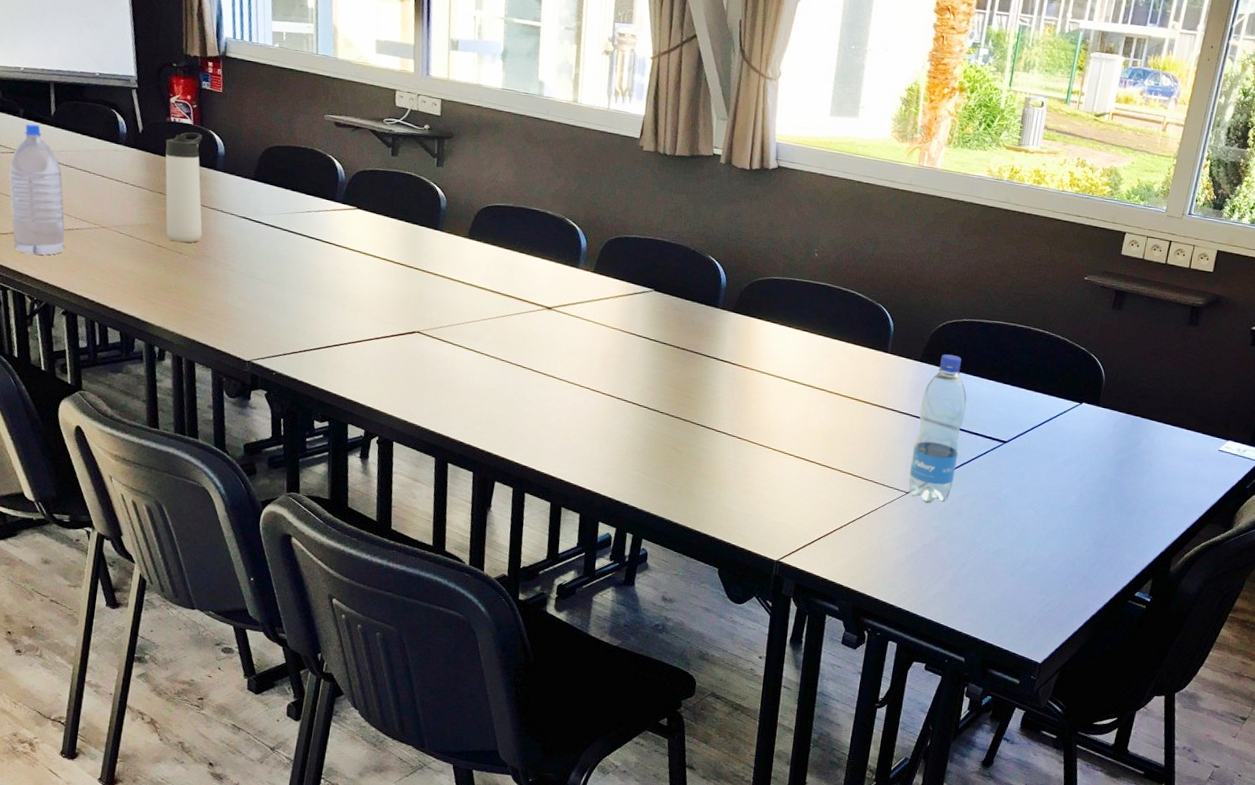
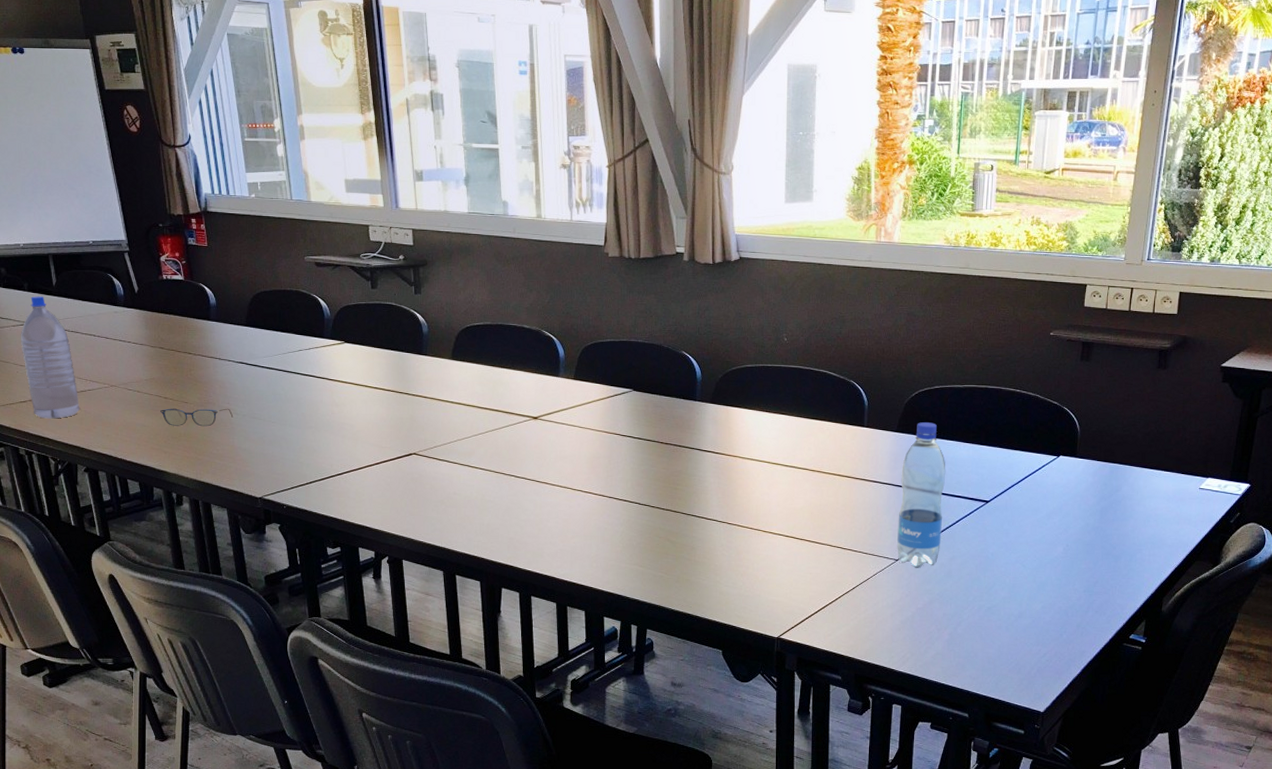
glasses: none [151,257,230,281] -> present [160,408,234,427]
thermos bottle: present [165,132,203,243] -> none [161,287,204,393]

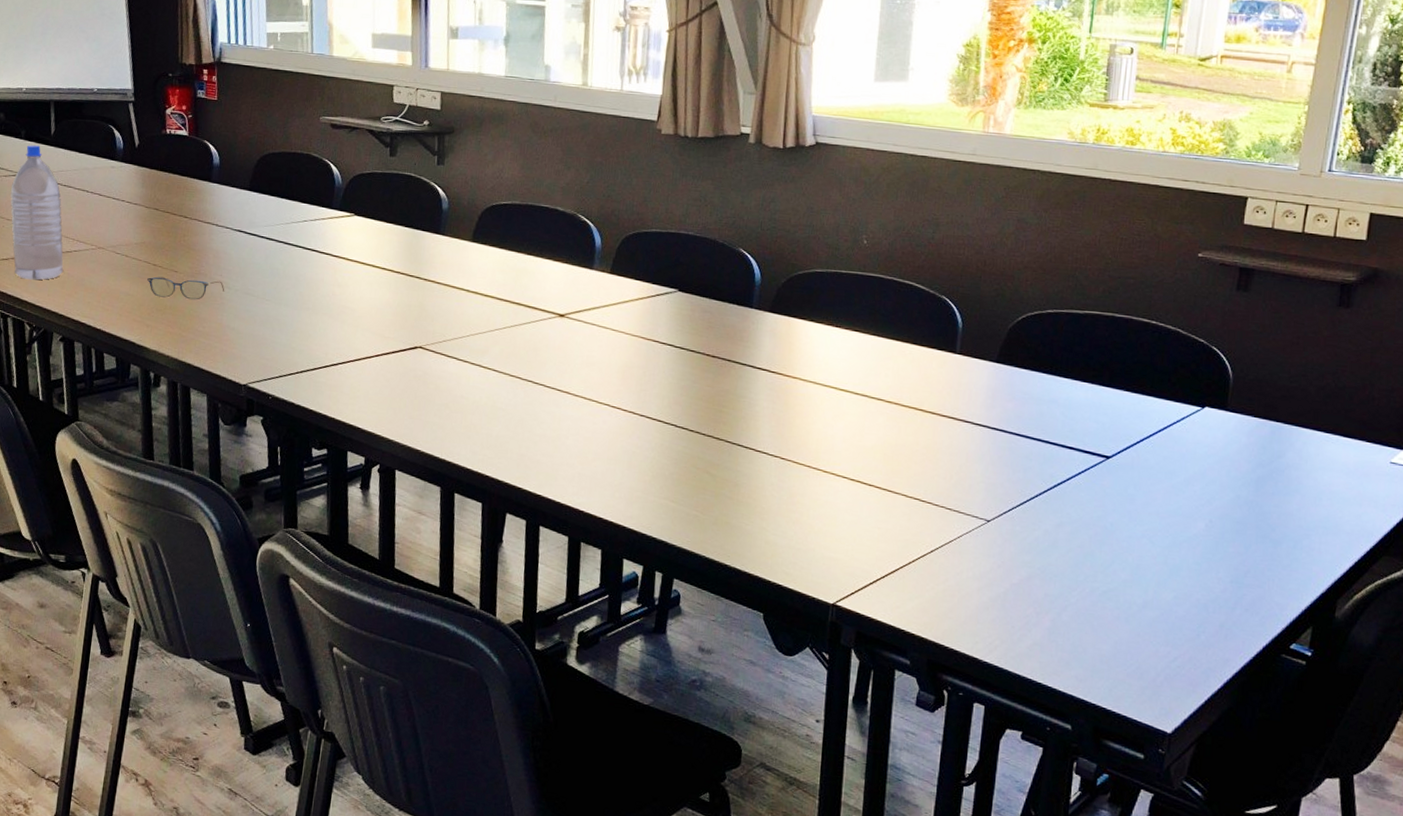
bottle: present [897,422,946,568] -> none [989,353,1057,534]

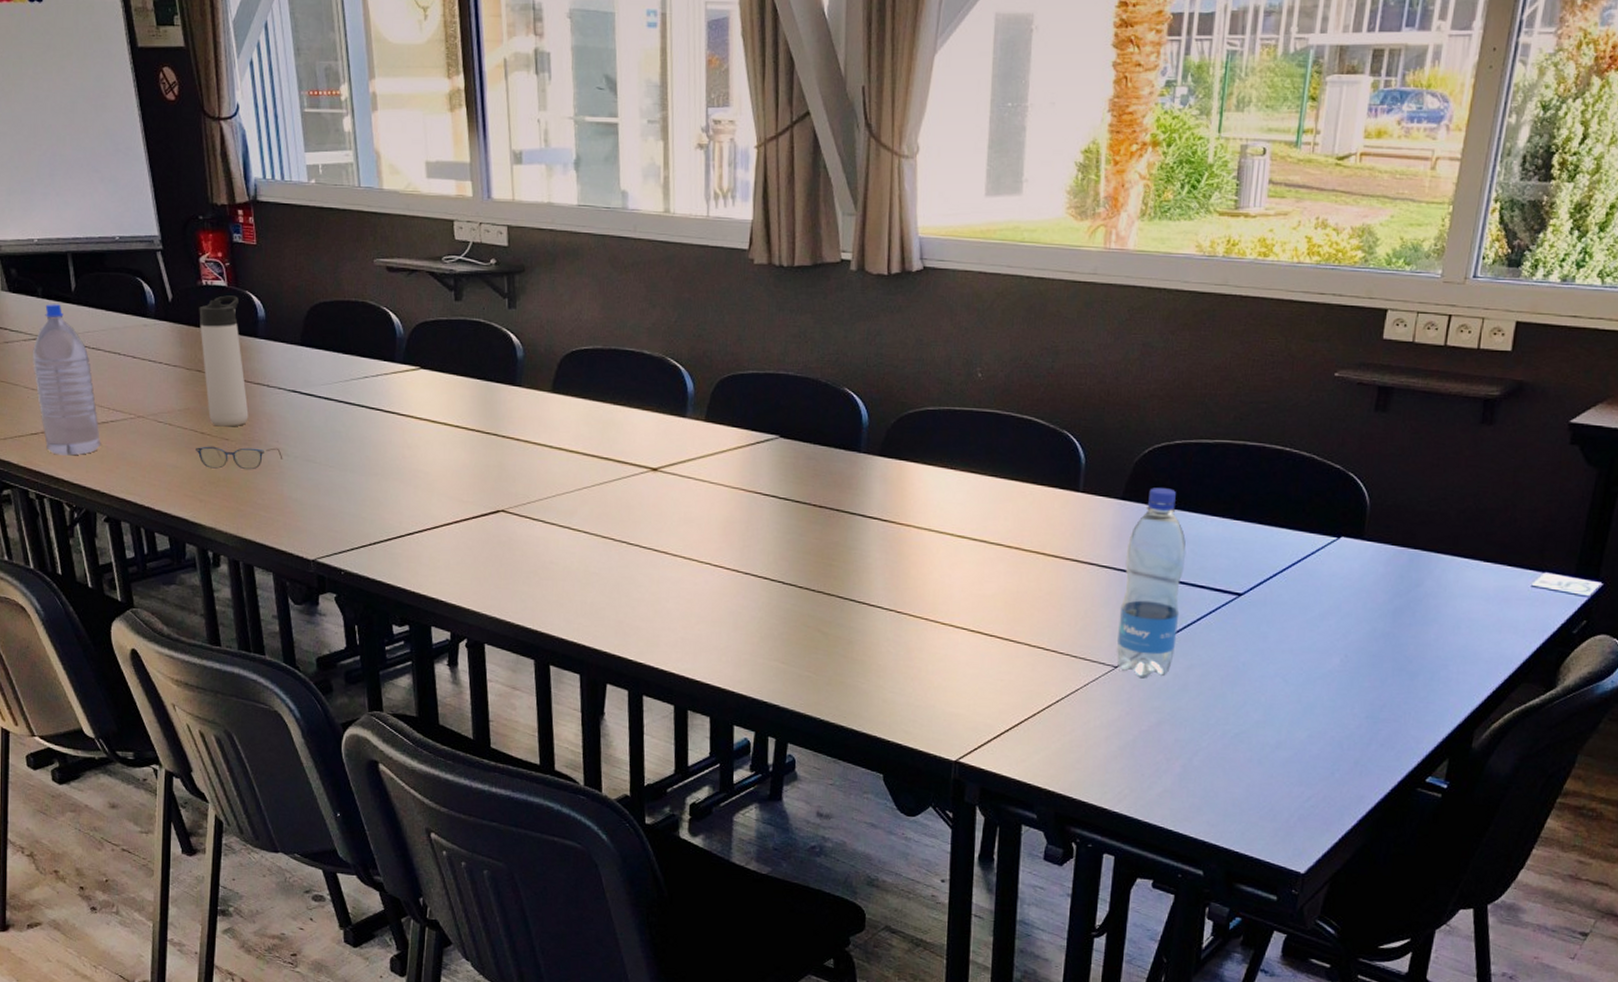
thermos bottle: none [161,143,198,261] -> present [199,295,249,427]
bottle: none [989,353,1057,534] -> present [1117,488,1187,679]

